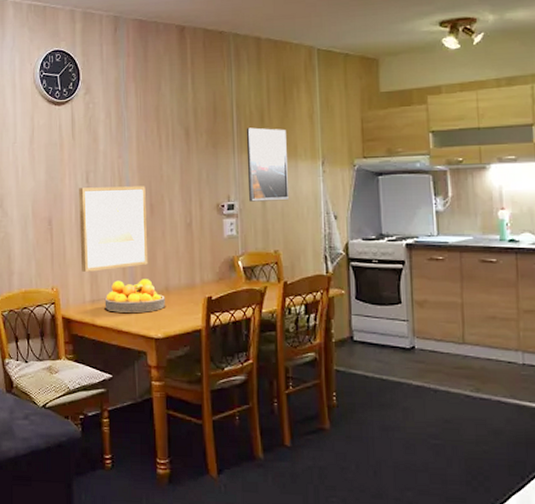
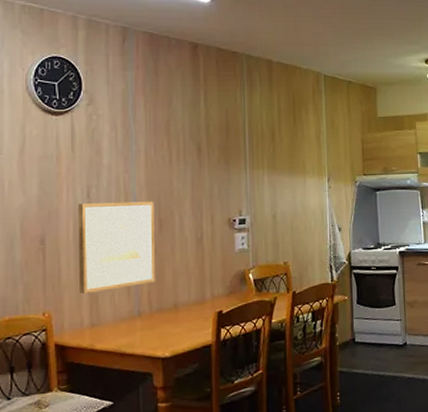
fruit bowl: present [104,279,165,312] -> none [106,297,173,335]
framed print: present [246,127,289,202] -> none [257,145,297,216]

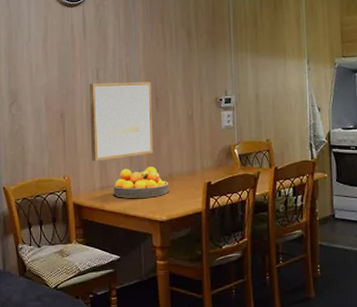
fruit bowl: none [106,297,173,335] -> present [113,167,169,198]

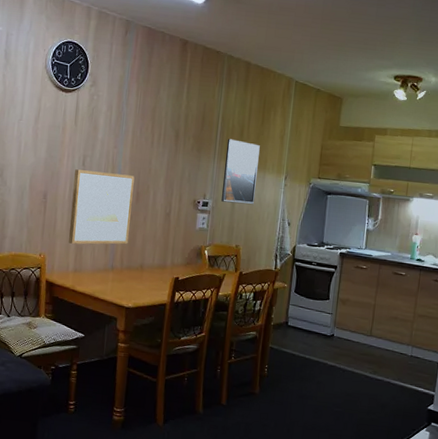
fruit bowl: present [113,167,169,198] -> none [85,254,139,285]
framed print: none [241,29,279,96] -> present [221,139,260,205]

